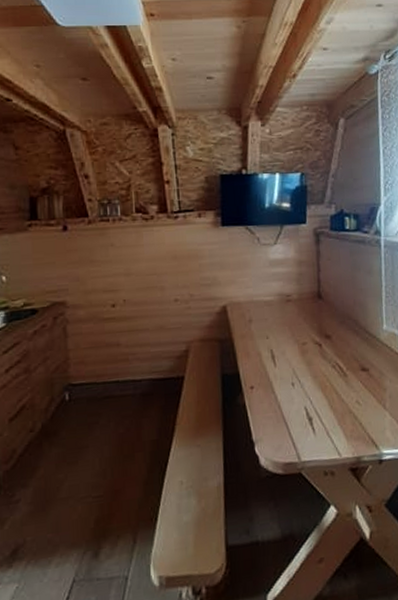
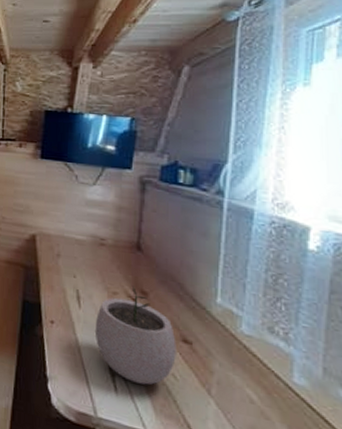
plant pot: none [290,332,358,420] -> present [94,286,176,385]

